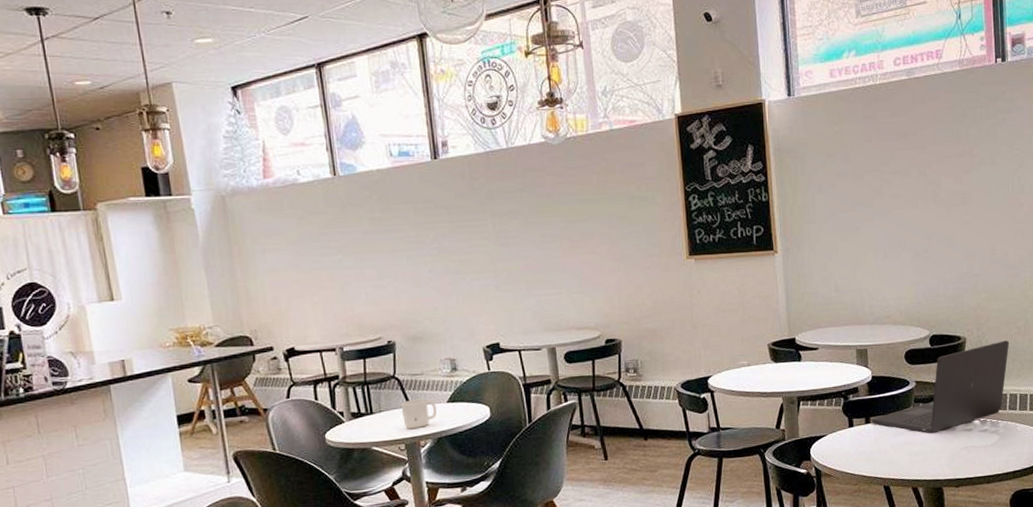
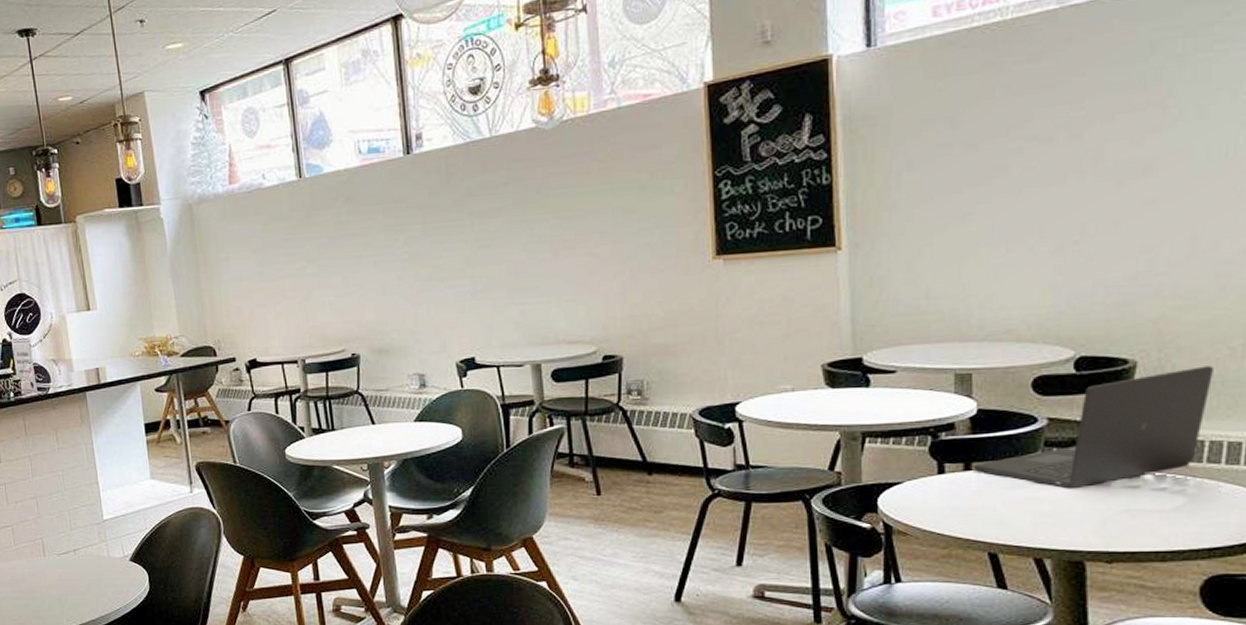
mug: present [401,398,437,429] -> none [364,416,403,448]

